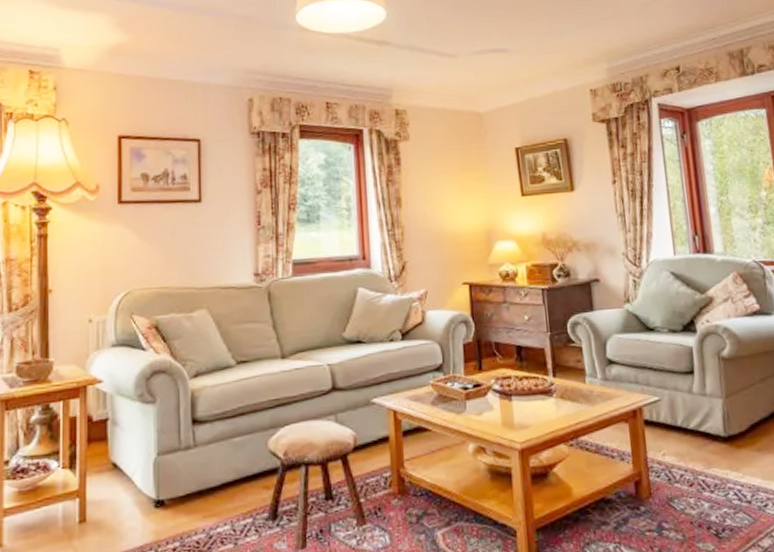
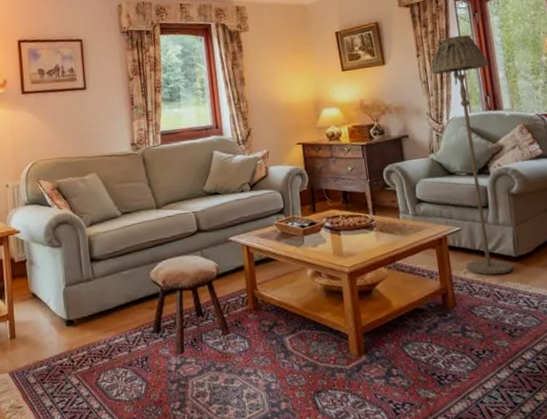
floor lamp: none [629,160,722,459] -> present [431,34,513,275]

